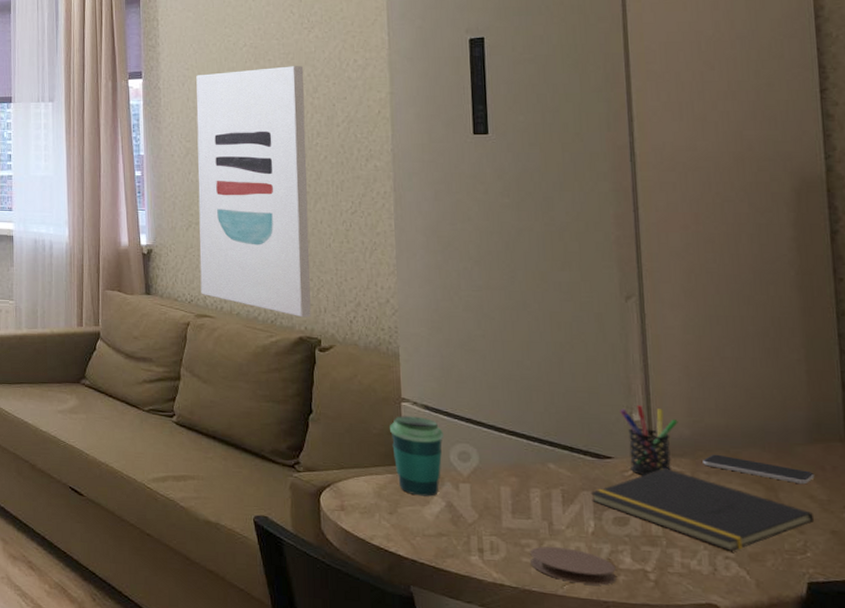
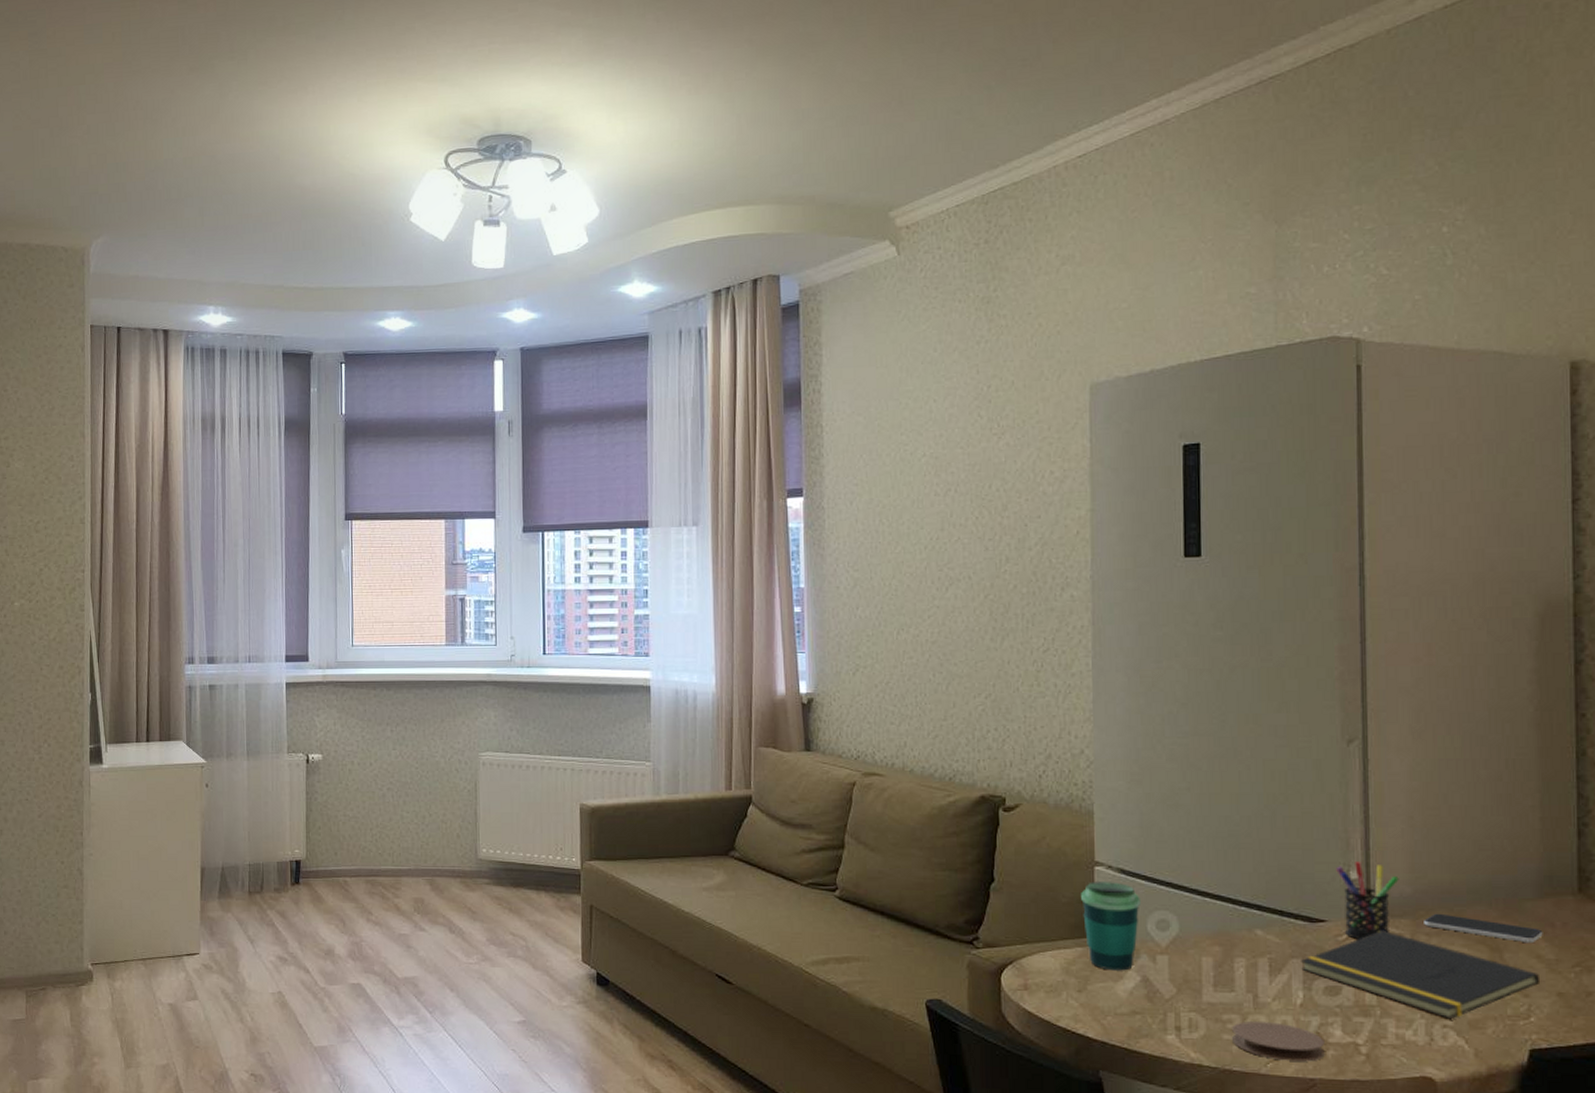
wall art: present [196,66,311,318] -> none [866,479,995,773]

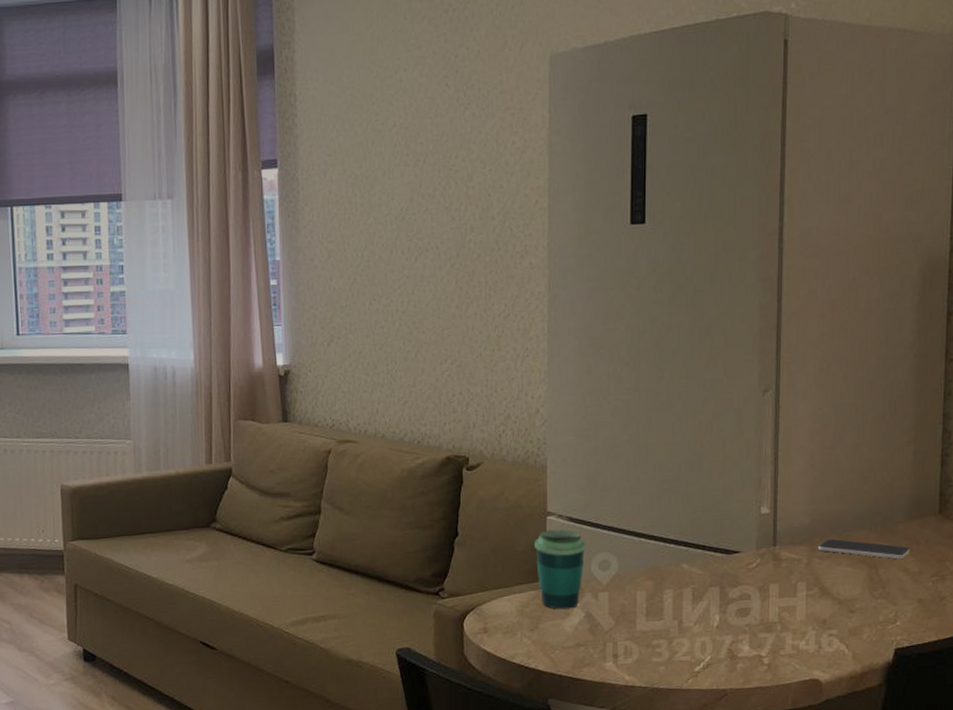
coaster: present [1232,1021,1325,1062] -> none [660,643,735,676]
notepad: present [1300,931,1541,1019] -> none [717,557,906,628]
pen holder: present [1336,862,1399,939] -> none [750,498,800,566]

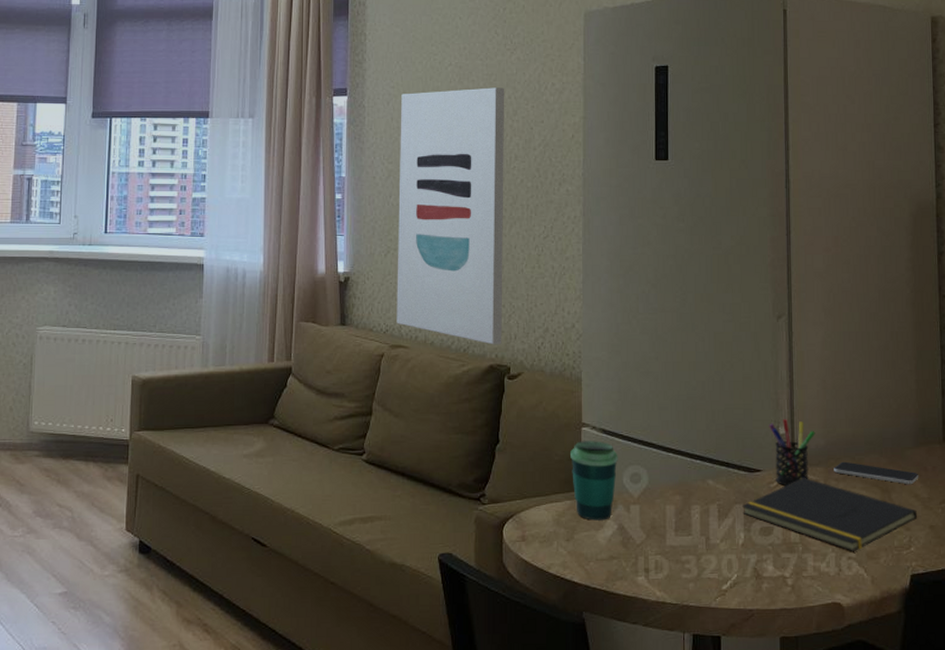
wall art: none [339,149,460,435] -> present [396,87,505,345]
notepad: none [717,557,906,628] -> present [741,478,918,551]
pen holder: none [750,498,800,566] -> present [769,419,816,486]

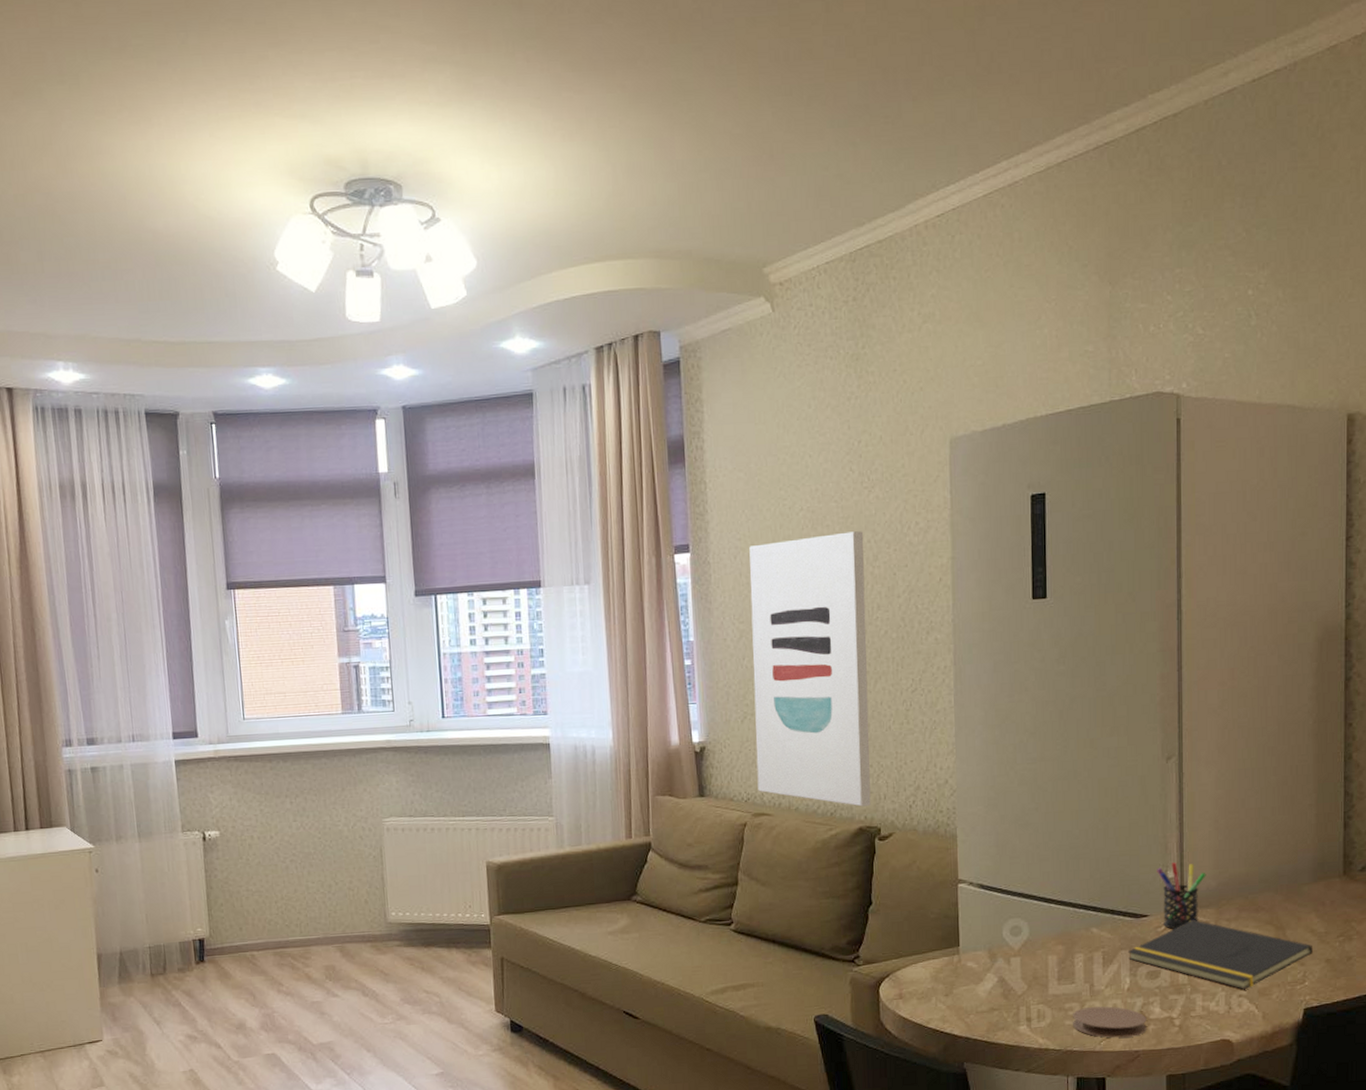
cup: present [570,441,618,521] -> none [947,896,997,975]
coaster: none [689,561,761,595] -> present [1073,1006,1147,1038]
smartphone: present [834,461,919,485] -> none [1225,901,1316,921]

